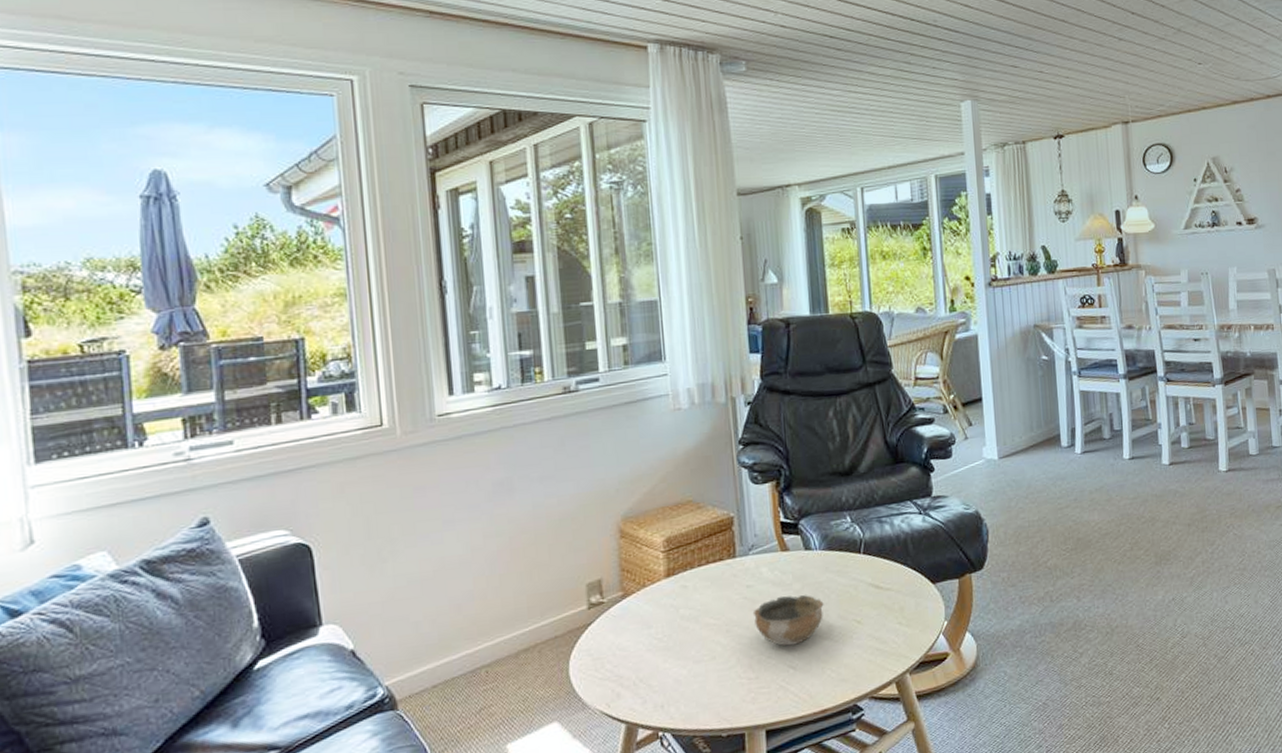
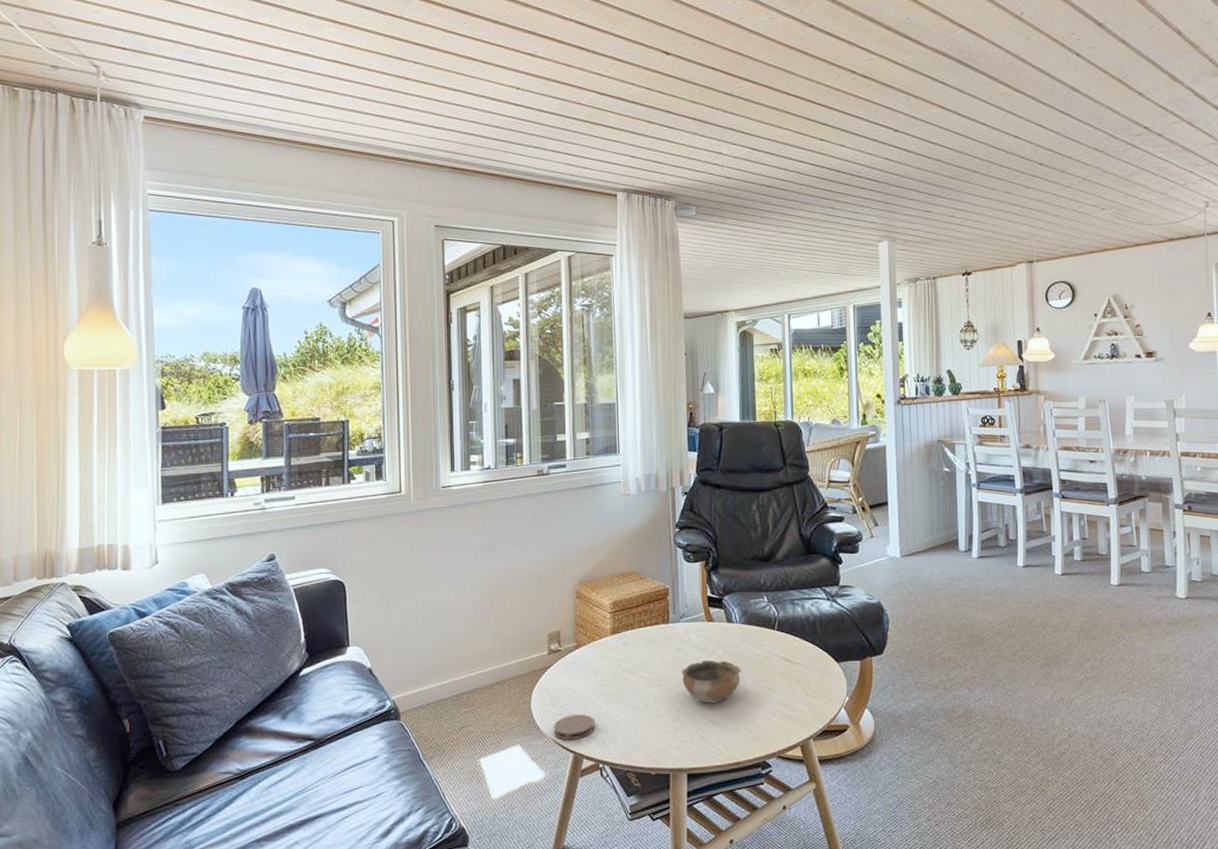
coaster: none [598,675,651,709] -> present [553,714,595,740]

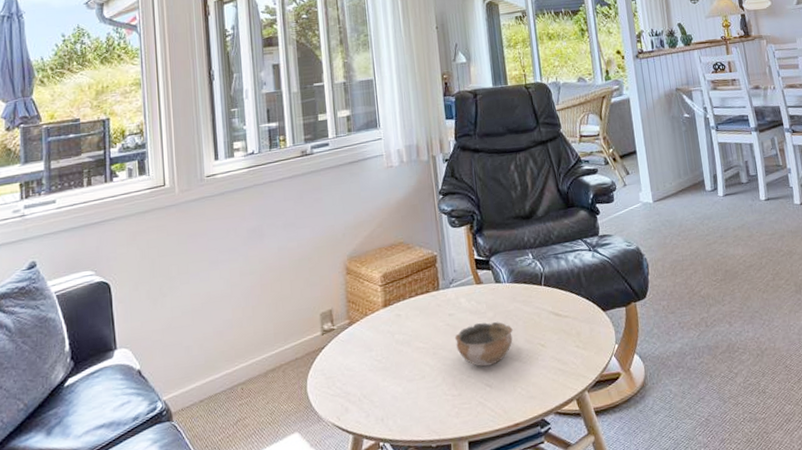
coaster: present [553,714,595,740] -> none [330,392,373,422]

